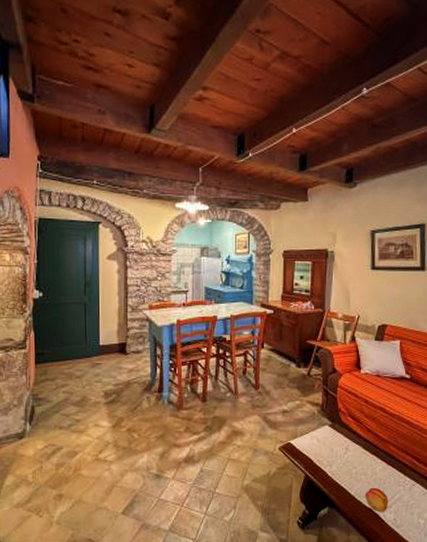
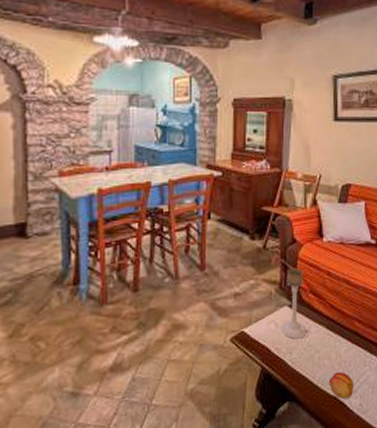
candle holder: none [322,394,346,455] -> present [280,268,307,339]

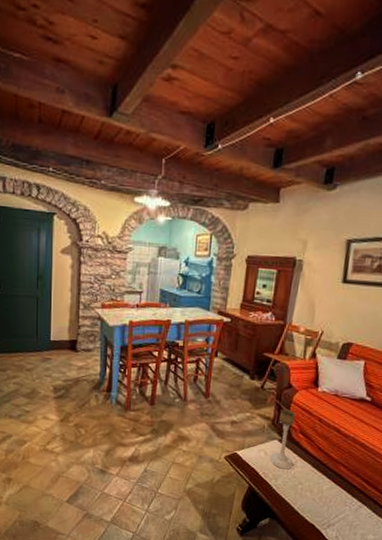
fruit: present [329,371,354,399] -> none [308,504,333,529]

